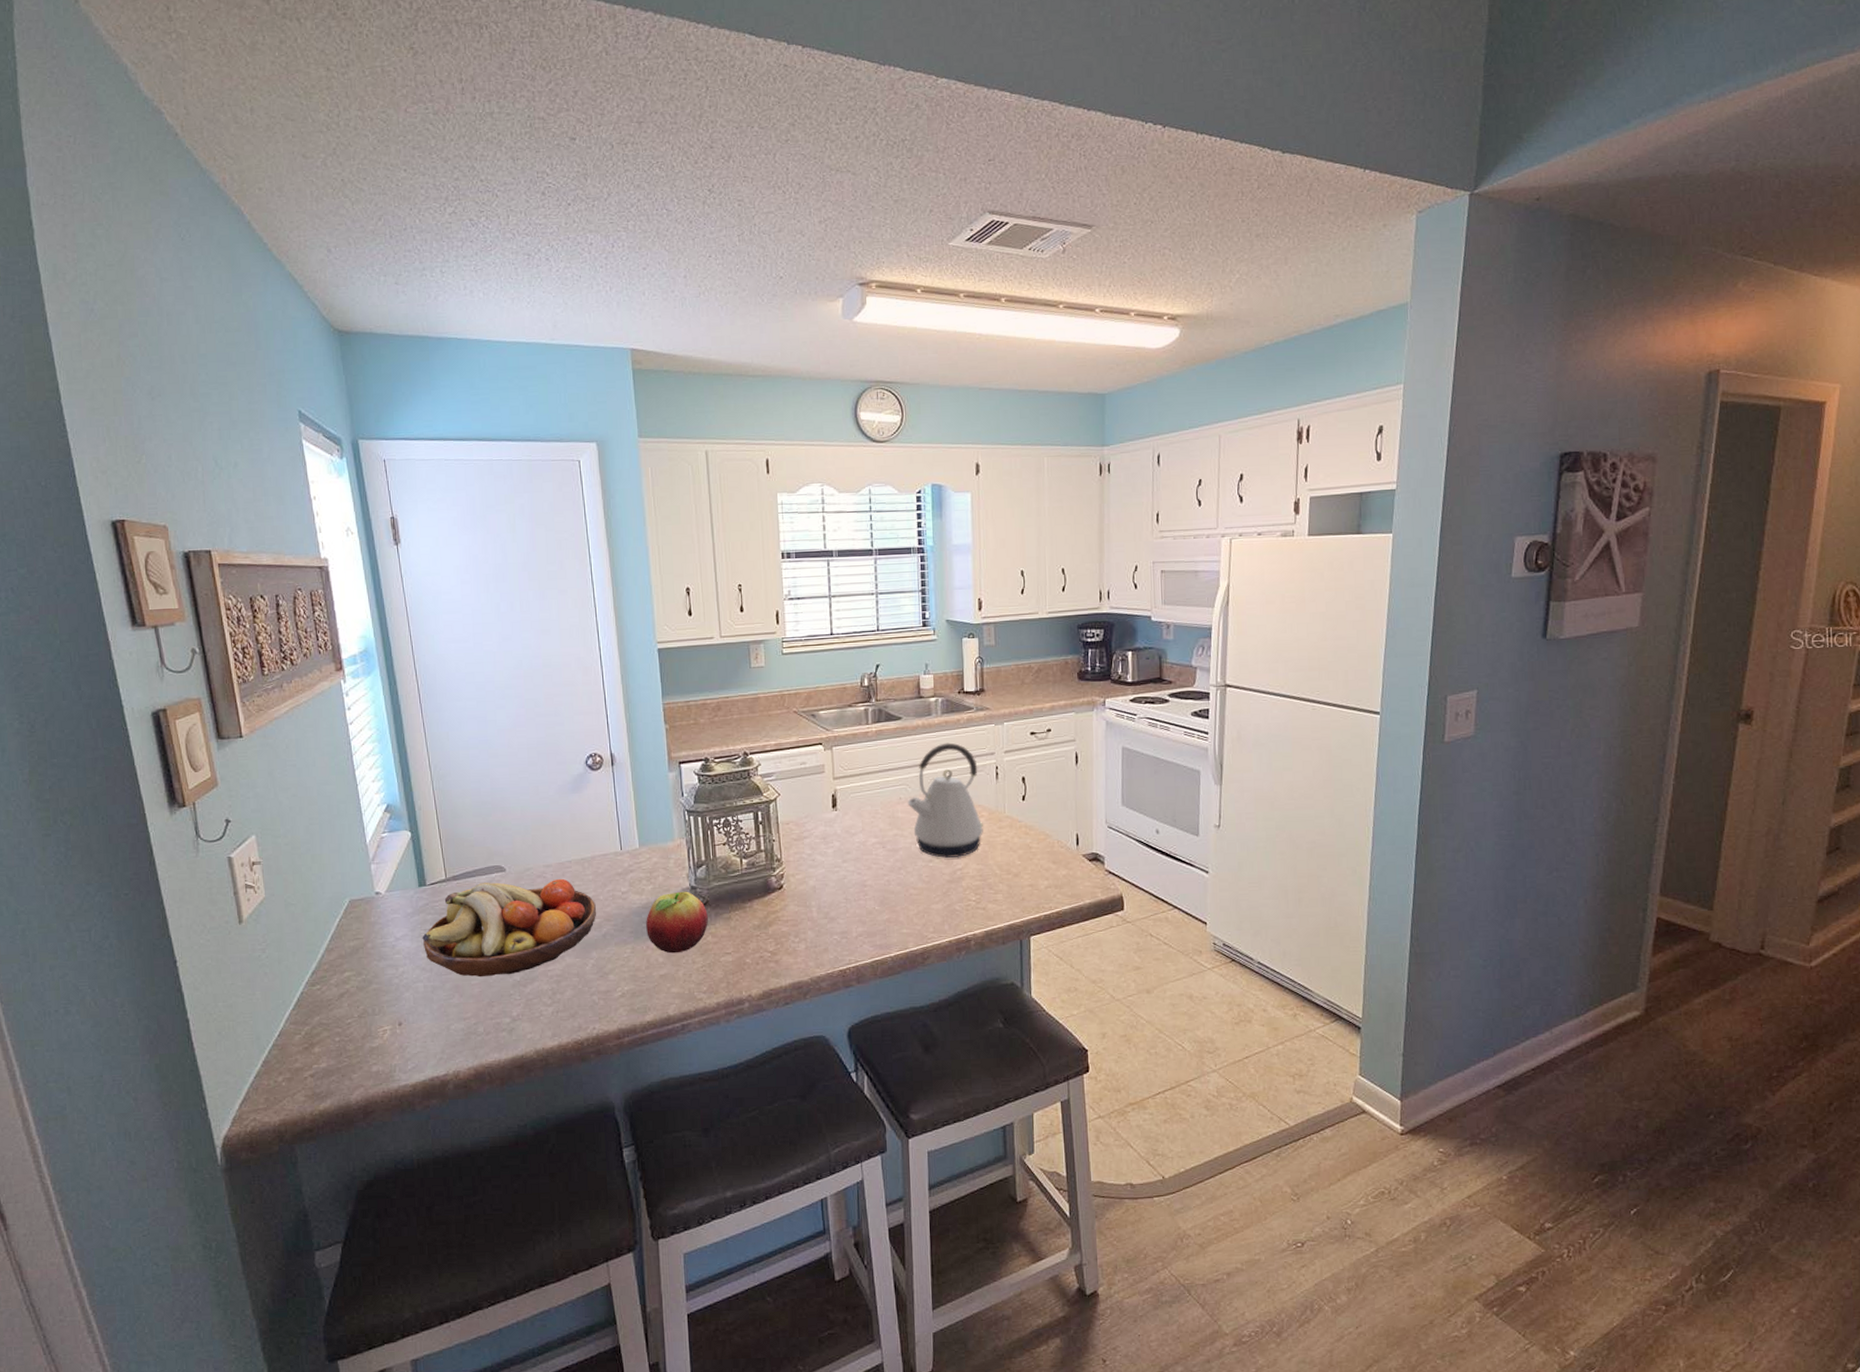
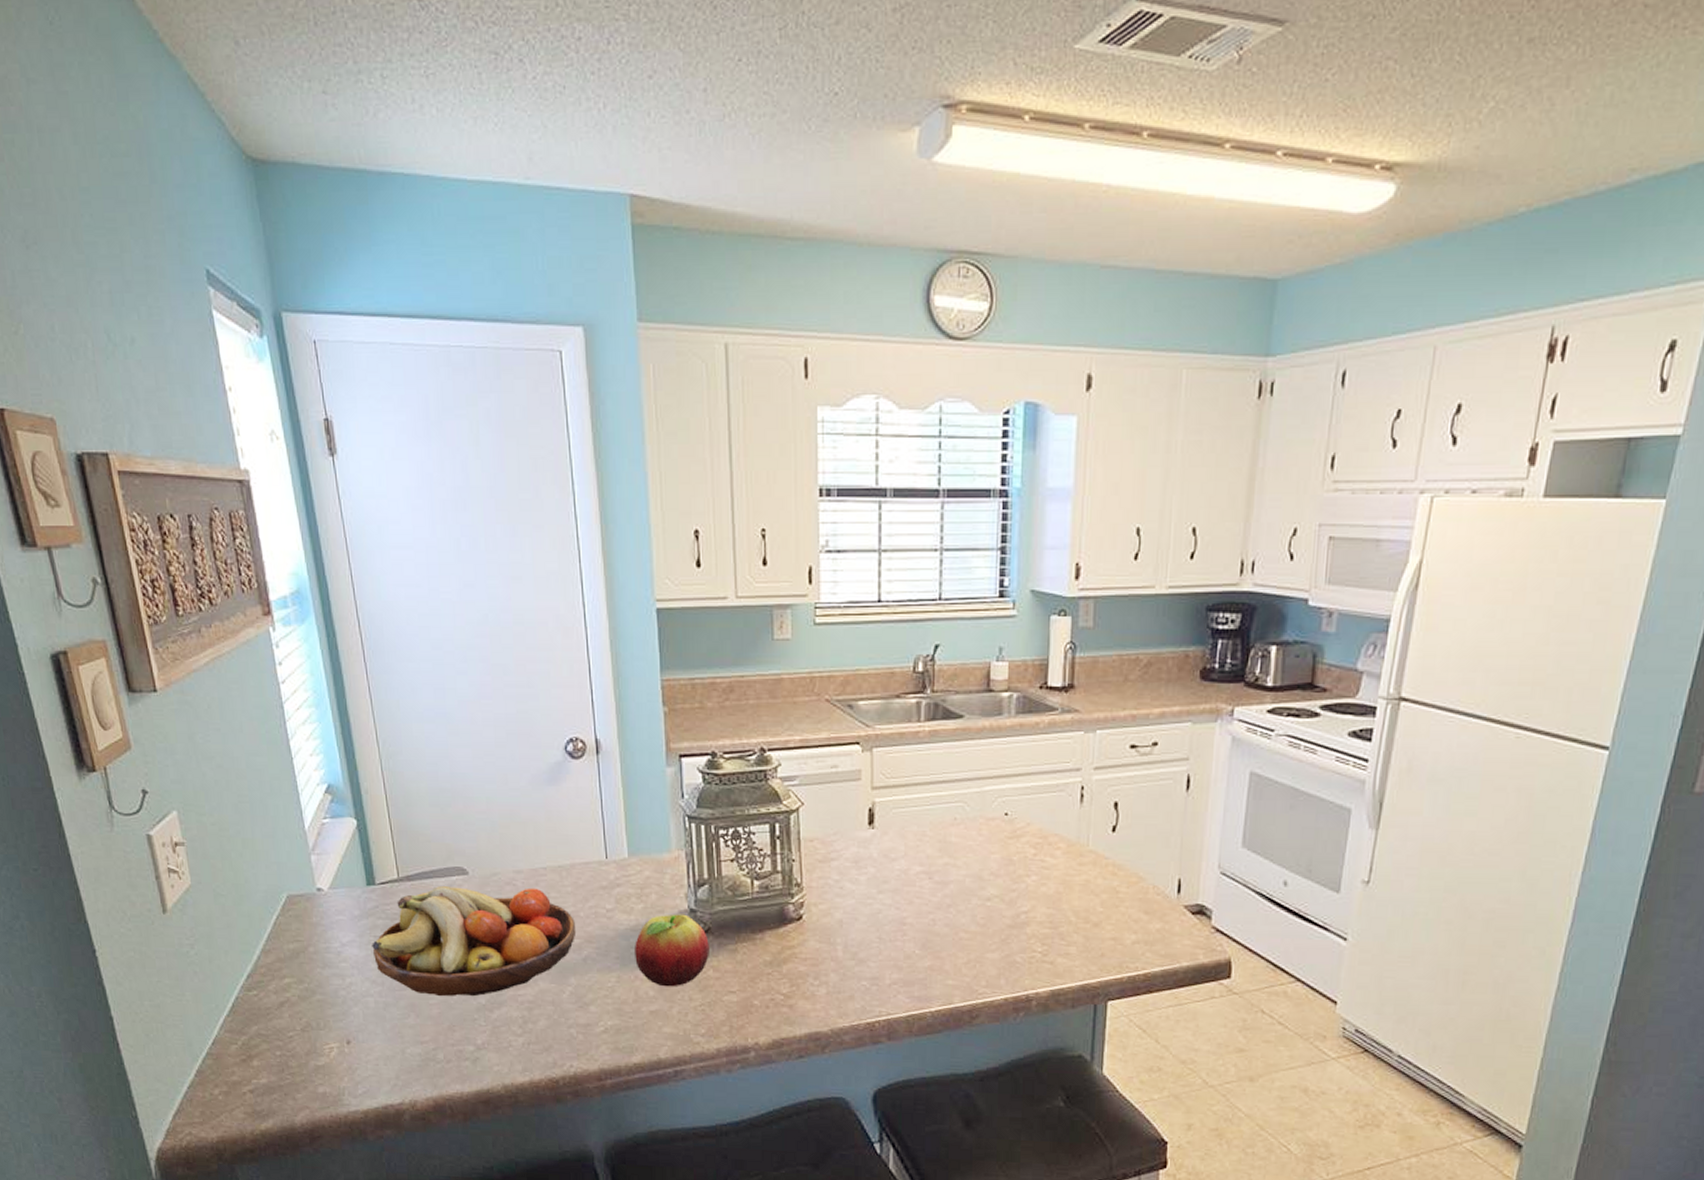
kettle: present [907,742,984,858] -> none [964,751,1060,899]

